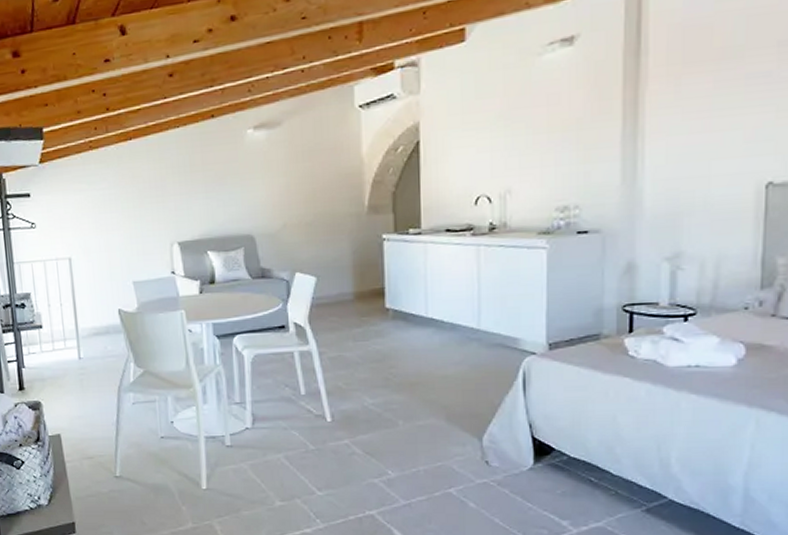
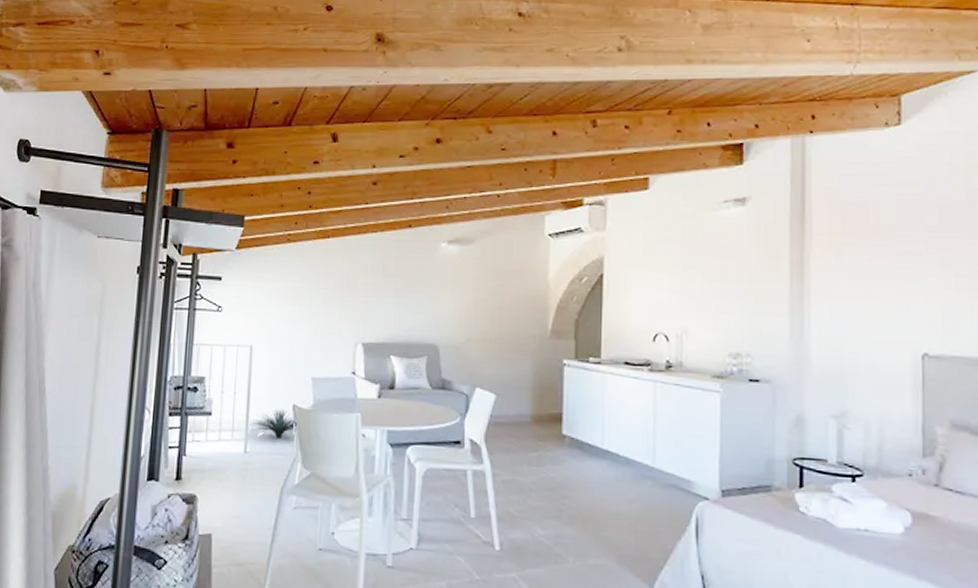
indoor plant: none [79,315,125,342] -> present [249,409,297,438]

